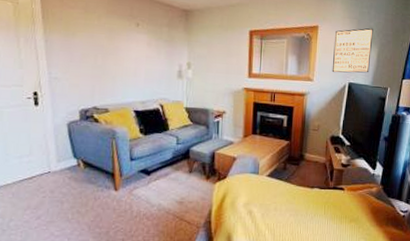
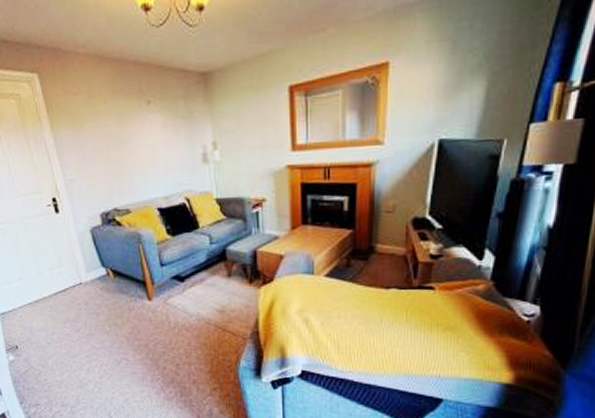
wall art: present [332,28,373,73] -> none [411,49,479,128]

